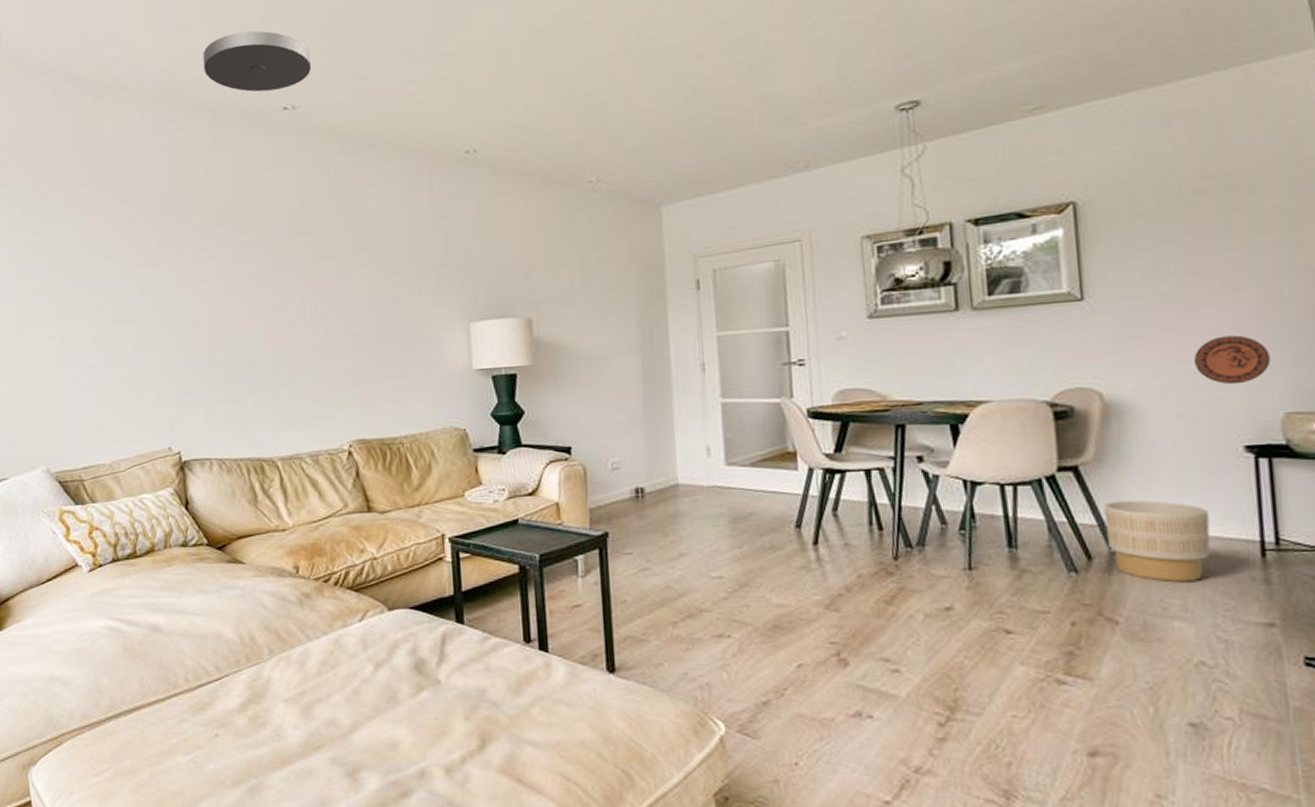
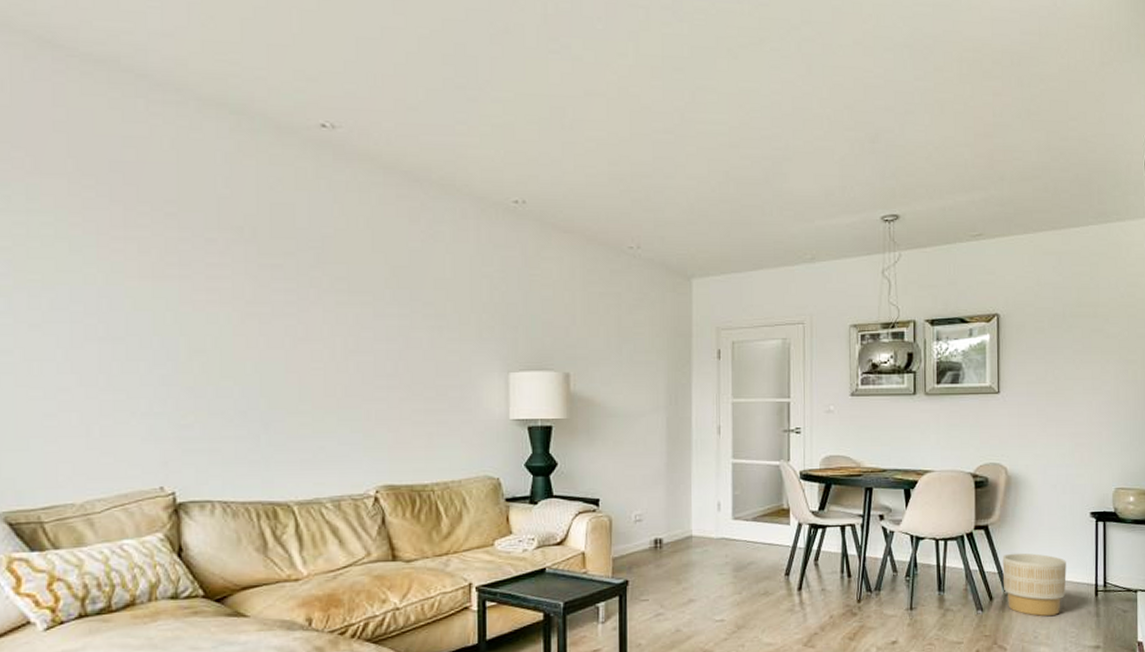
ceiling light: present [203,30,311,92] -> none [228,32,355,104]
decorative plate: present [1194,335,1271,385] -> none [1065,428,1109,466]

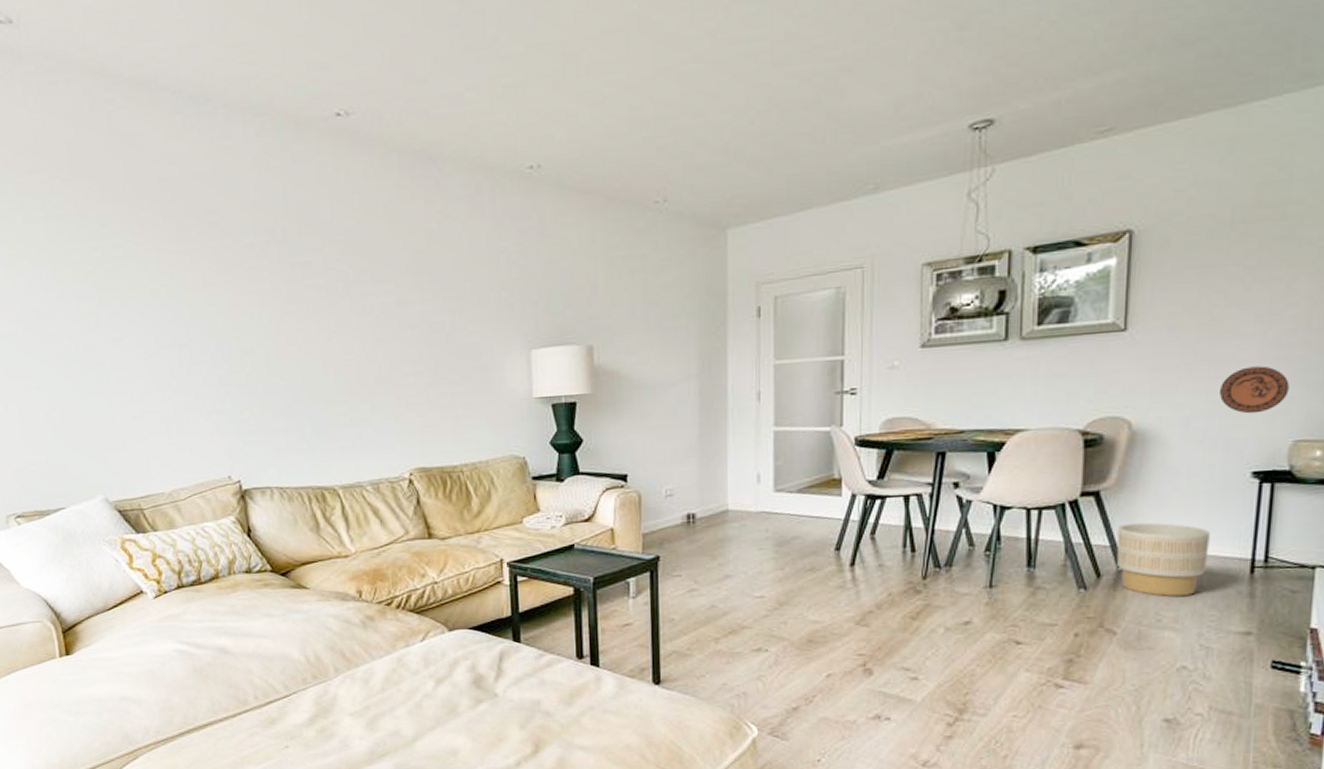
decorative plate: none [1065,428,1109,466] -> present [1220,366,1289,414]

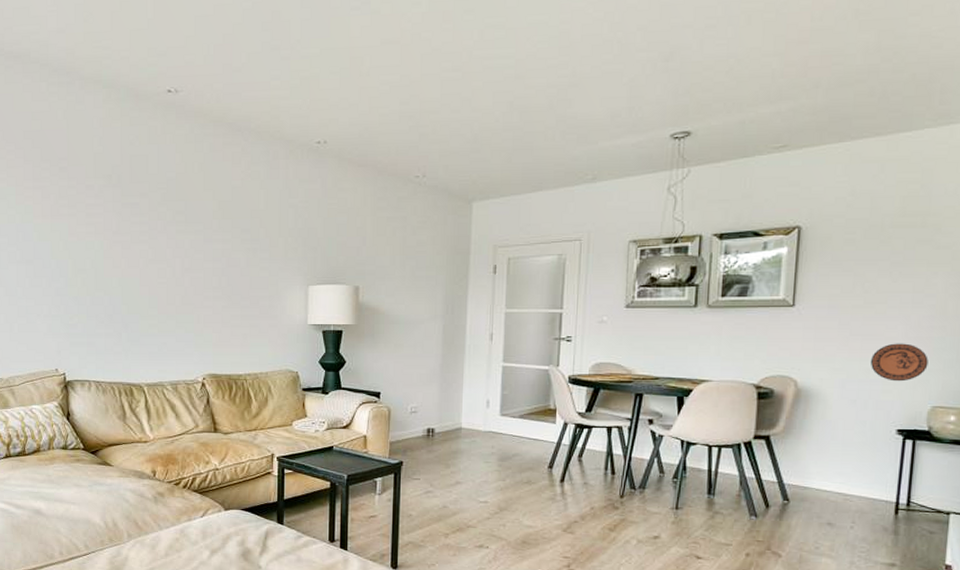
planter: present [1116,522,1210,597] -> none [782,464,861,530]

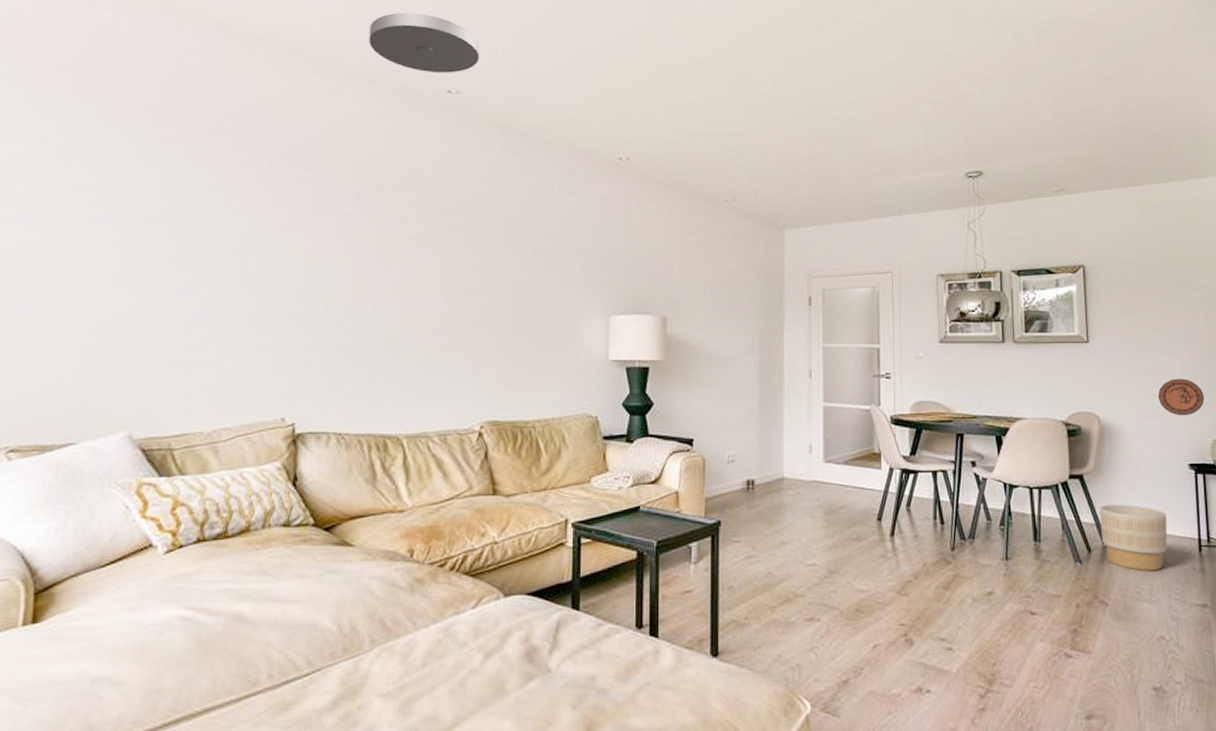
ceiling light: none [102,20,193,75] -> present [369,12,479,73]
planter: none [782,464,861,530] -> present [1099,504,1168,572]

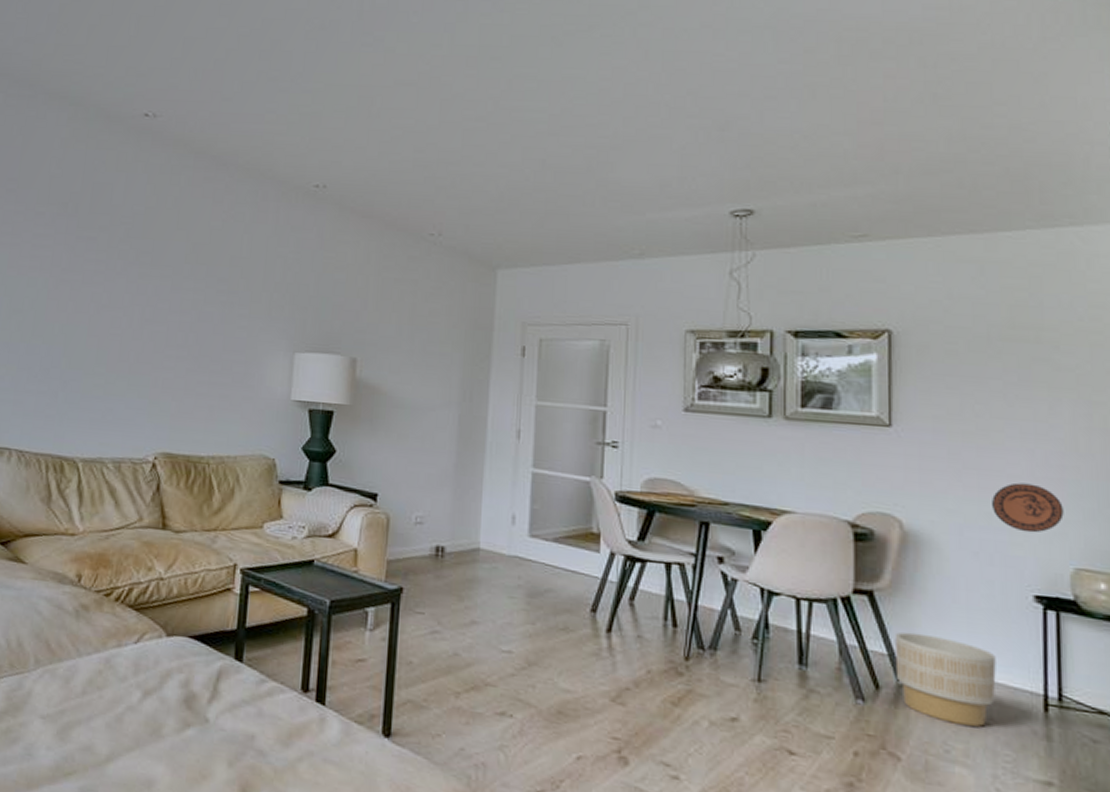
ceiling light: present [369,12,479,73] -> none [73,36,179,96]

